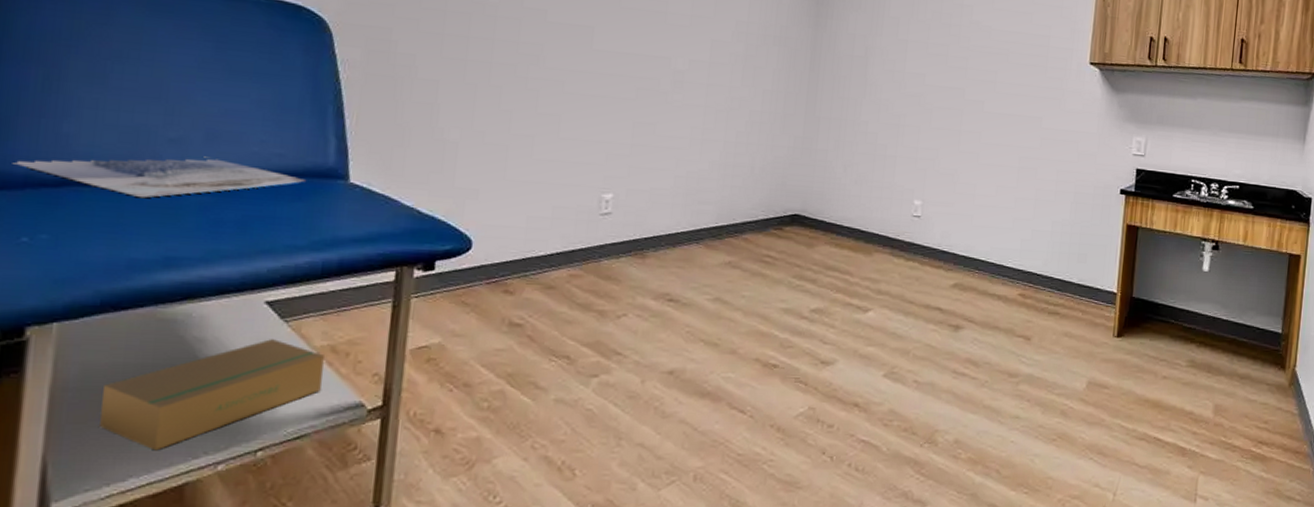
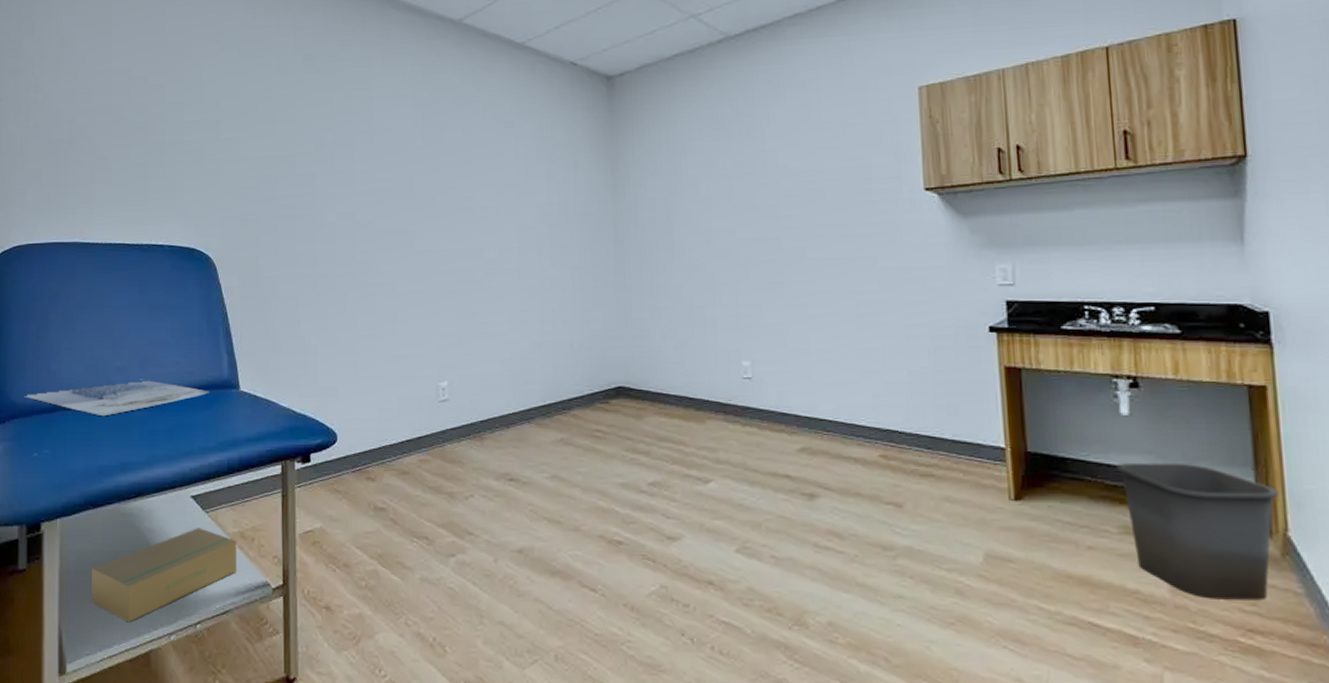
waste bin: none [1193,309,1295,419] -> present [1116,462,1279,601]

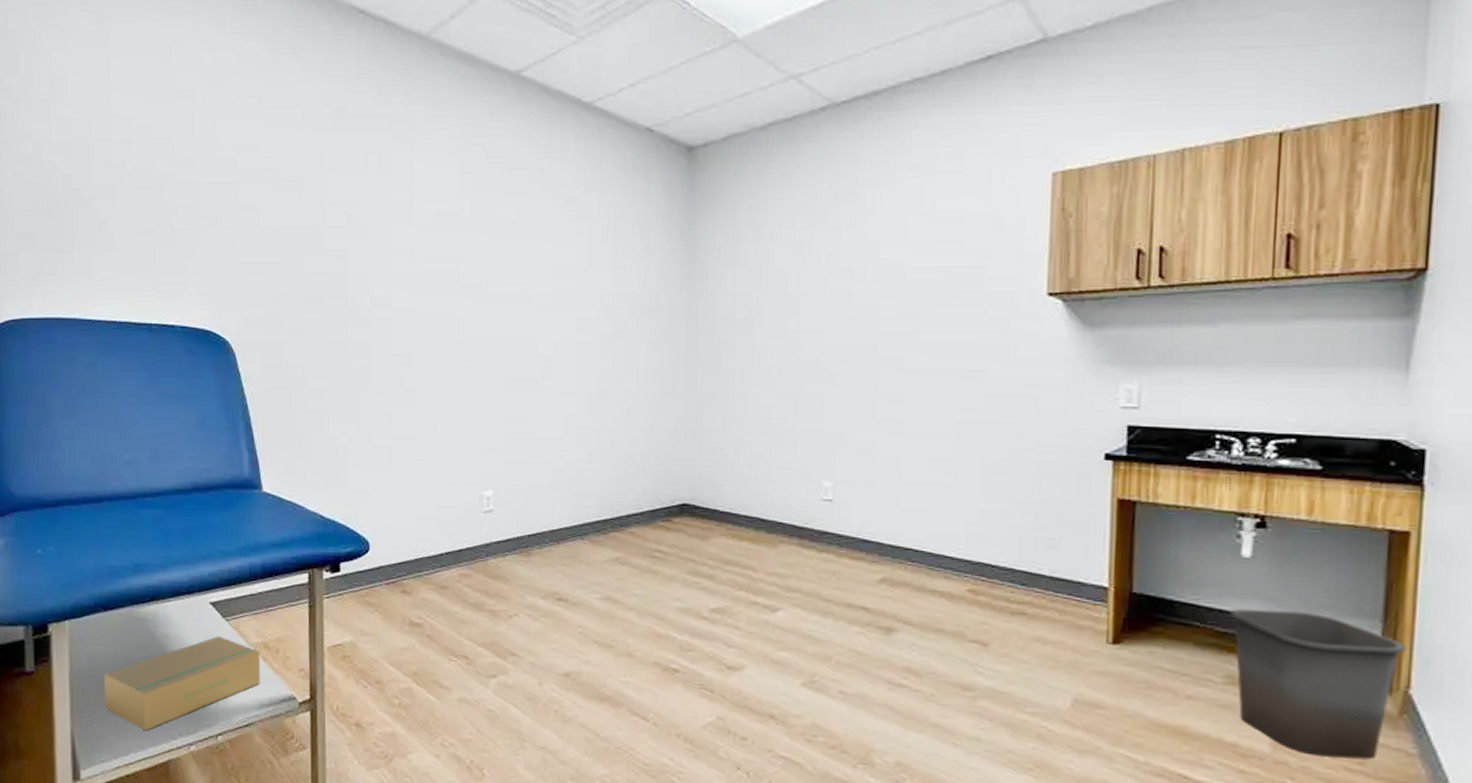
towel: present [24,379,209,417] -> none [24,474,228,514]

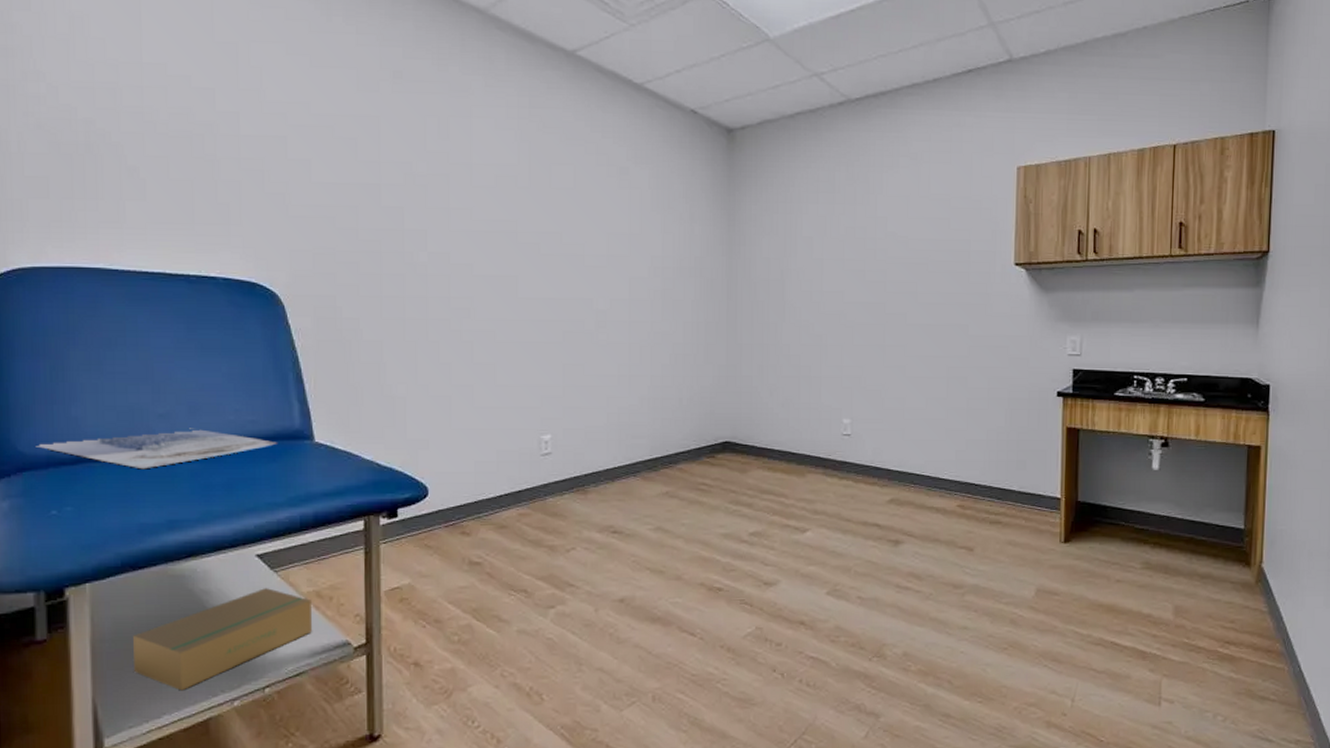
towel: none [24,474,228,514] -> present [35,428,277,470]
waste bin: present [1229,608,1406,760] -> none [1145,509,1260,619]

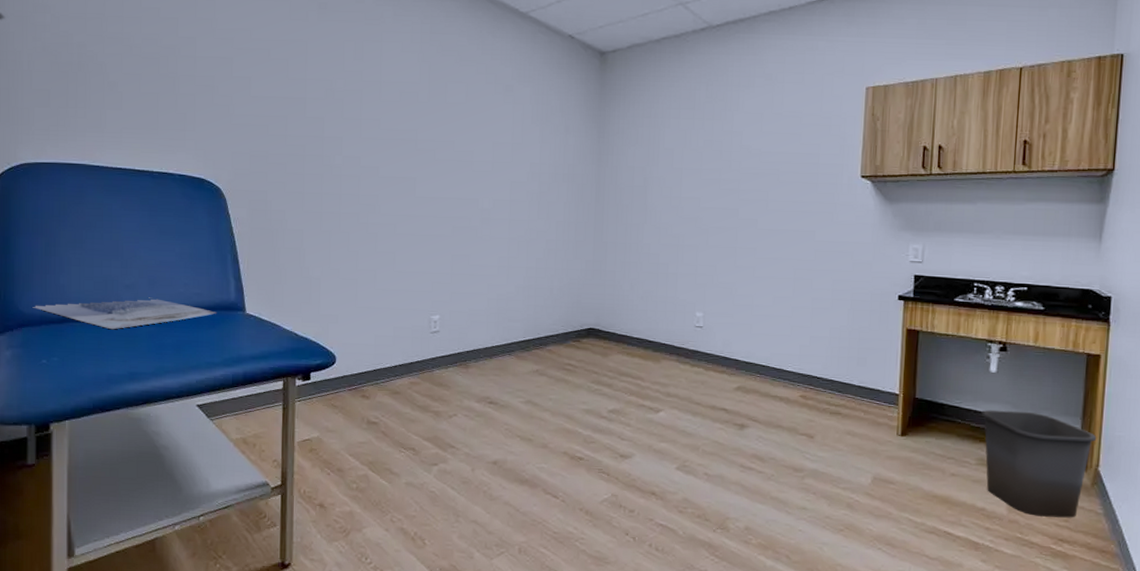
box: present [133,588,313,691] -> none [100,433,240,514]
waste bin: none [1145,509,1260,619] -> present [981,409,1097,518]

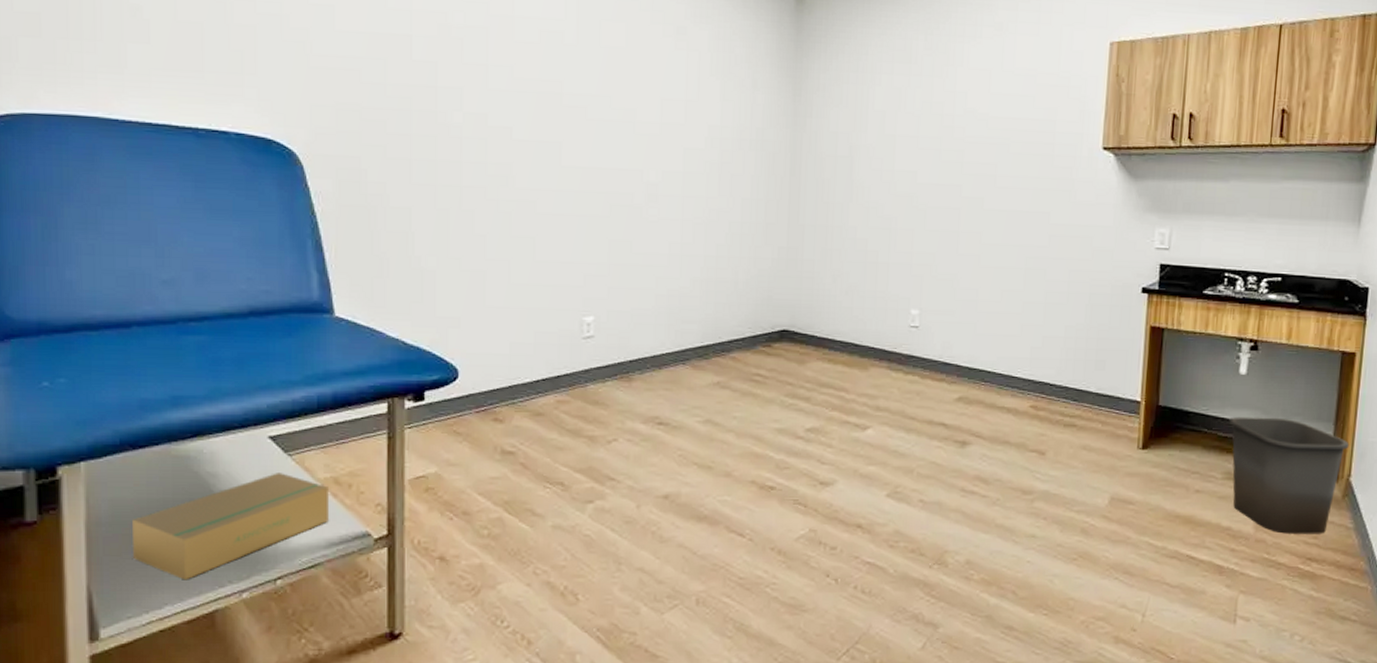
towel: present [32,297,216,330] -> none [25,296,293,340]
box: none [100,433,240,514] -> present [132,473,330,580]

